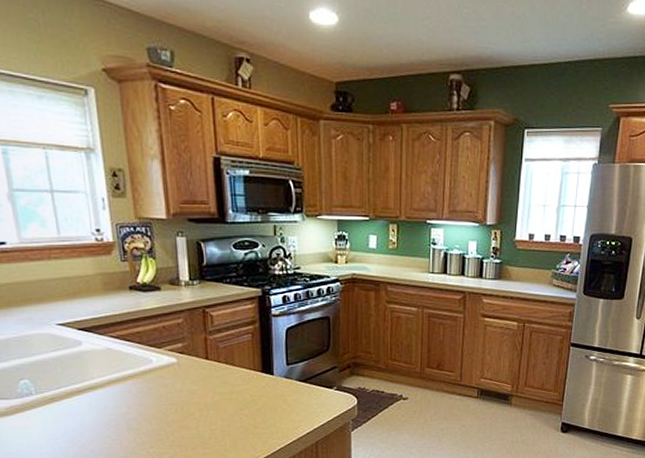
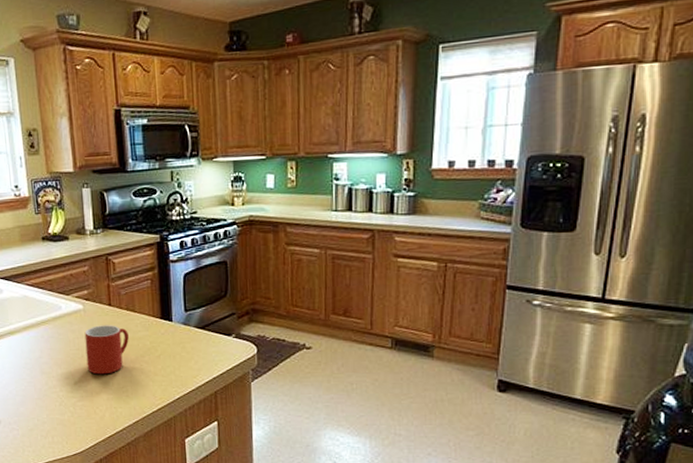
mug: none [178,379,228,429] -> present [84,325,129,375]

